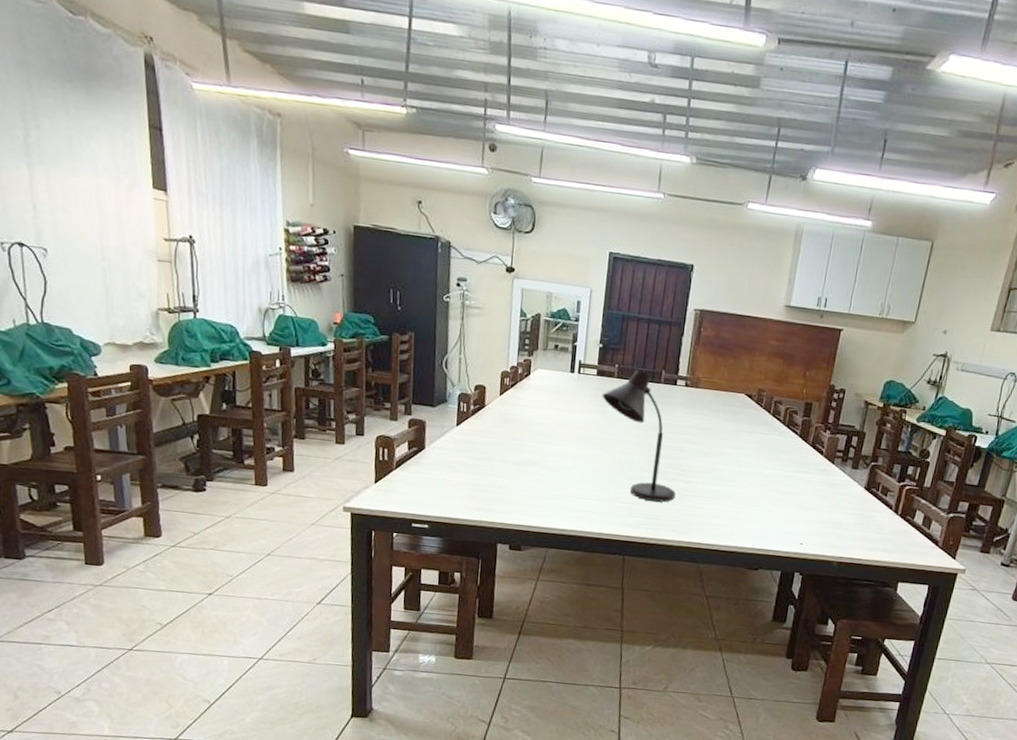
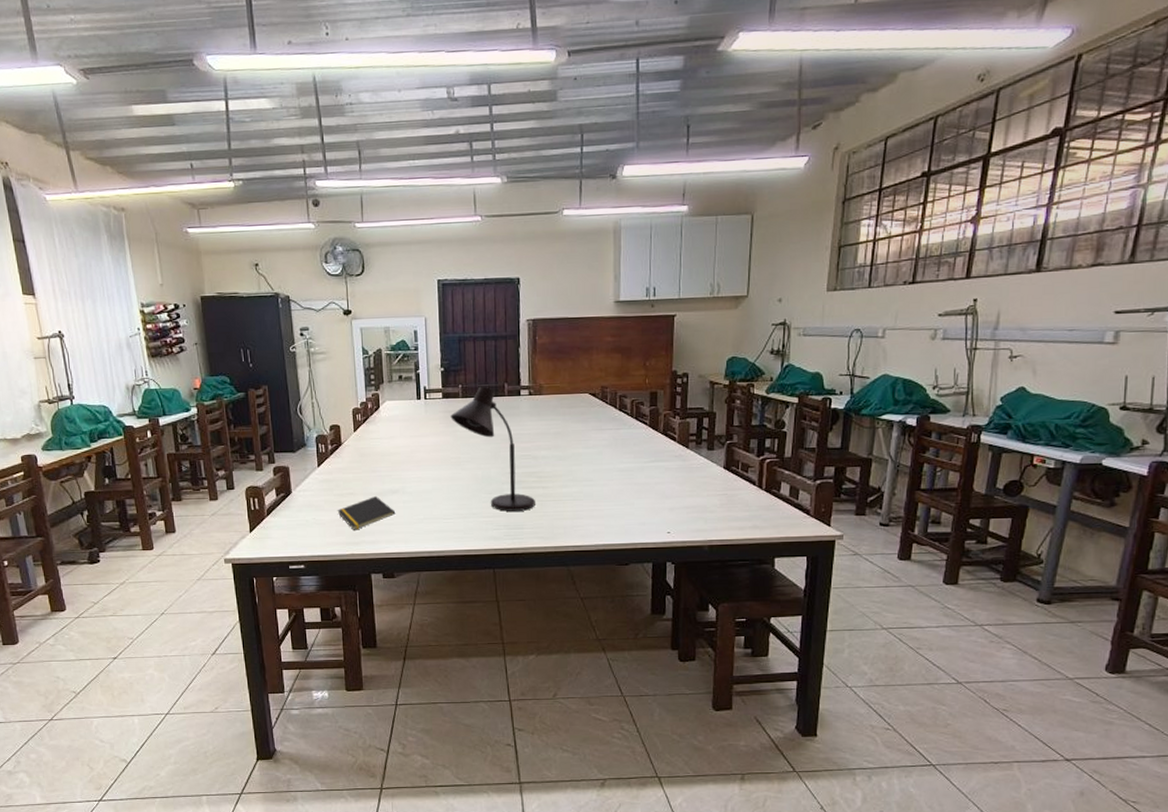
notepad: none [470,464,532,497] -> present [337,495,396,530]

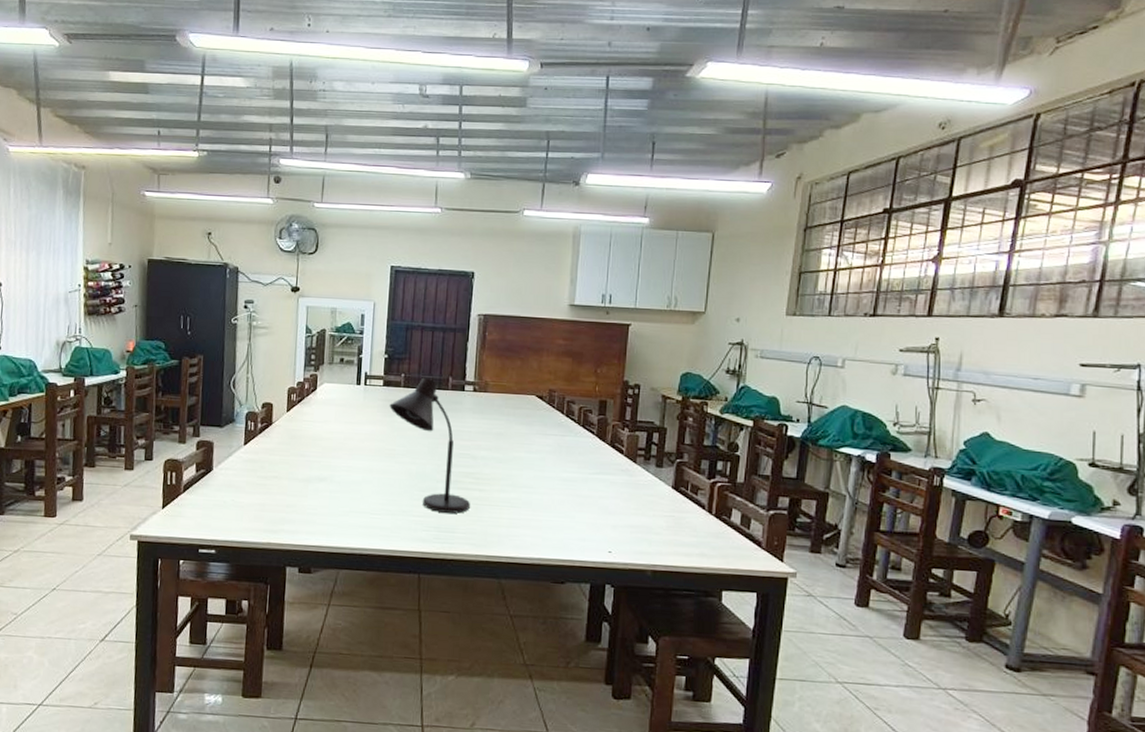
notepad: present [337,495,396,530] -> none [258,481,321,517]

